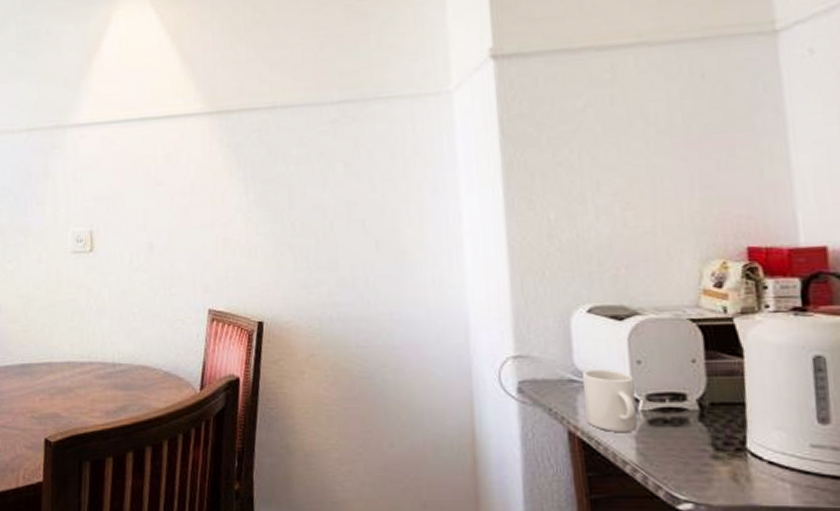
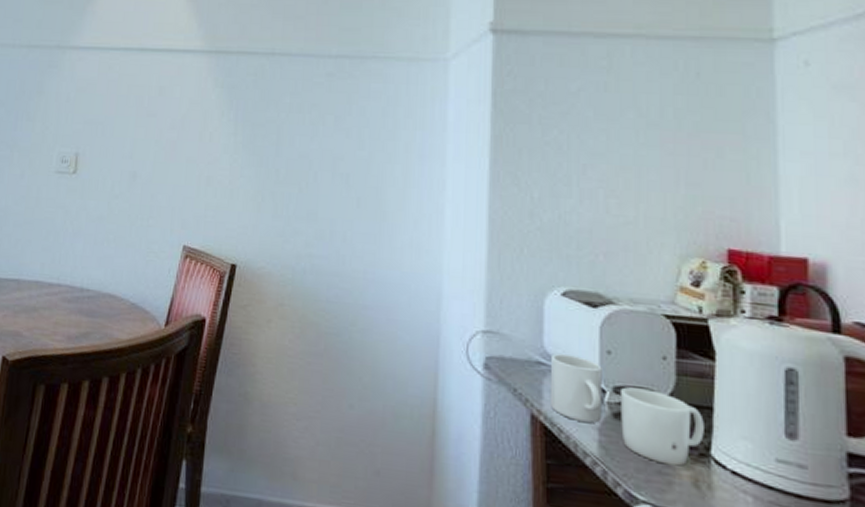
mug: none [654,393,739,463] -> present [621,387,704,466]

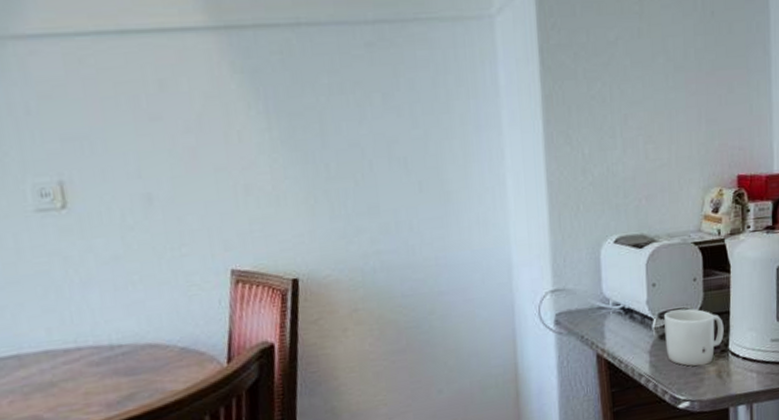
cup: present [549,353,602,424] -> none [609,294,651,350]

